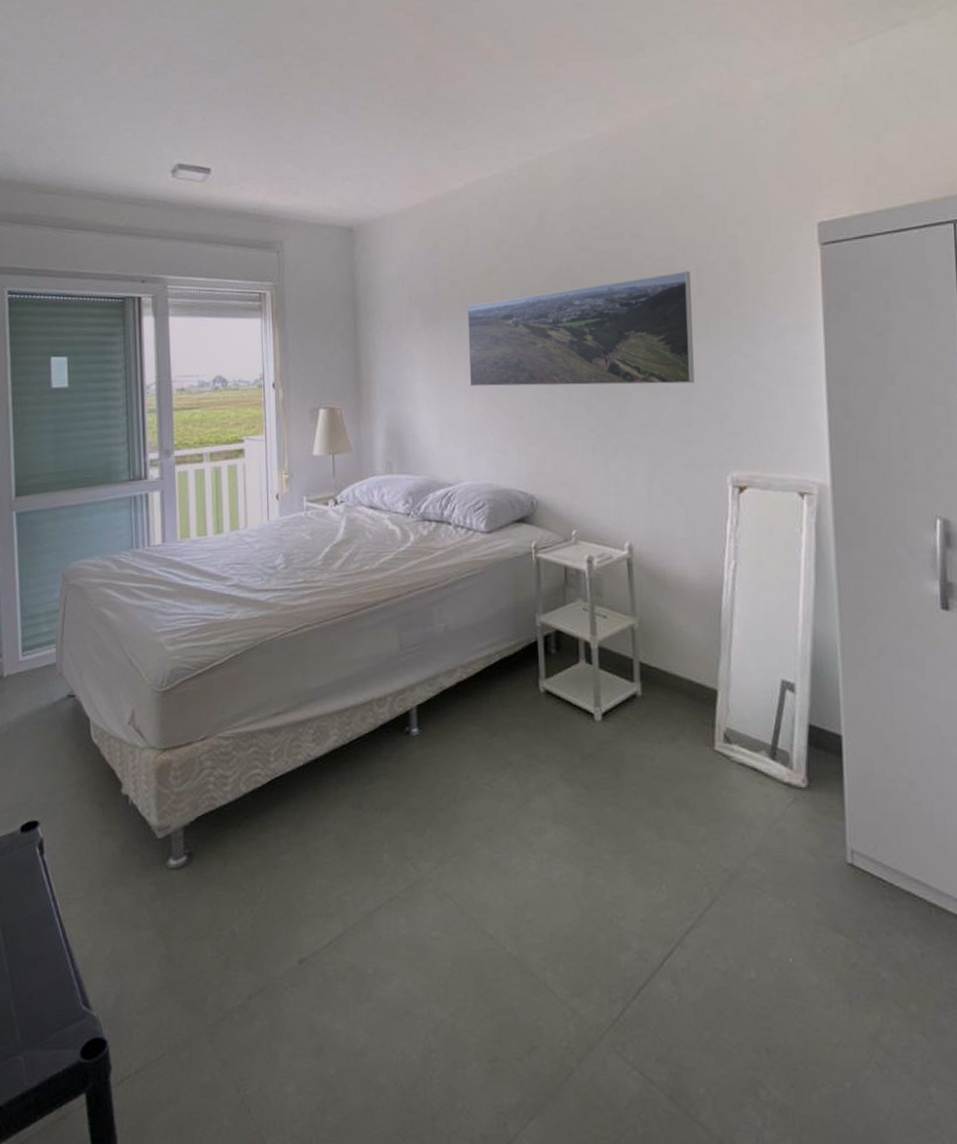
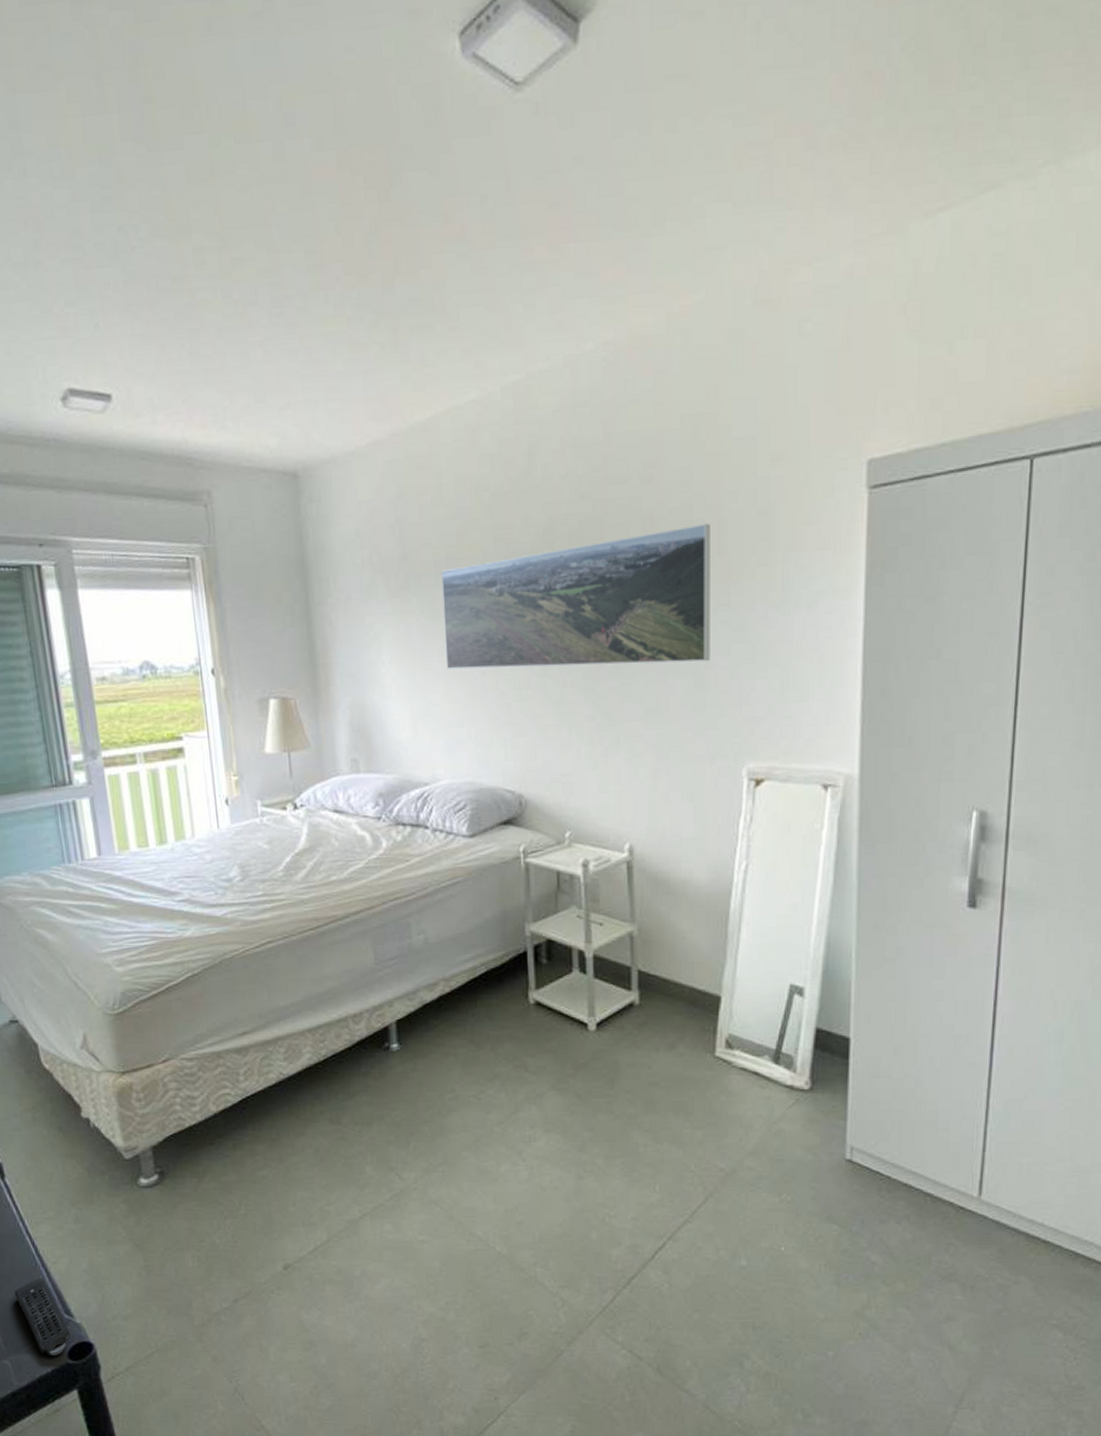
remote control: none [38,962,86,1053] -> present [14,1276,71,1355]

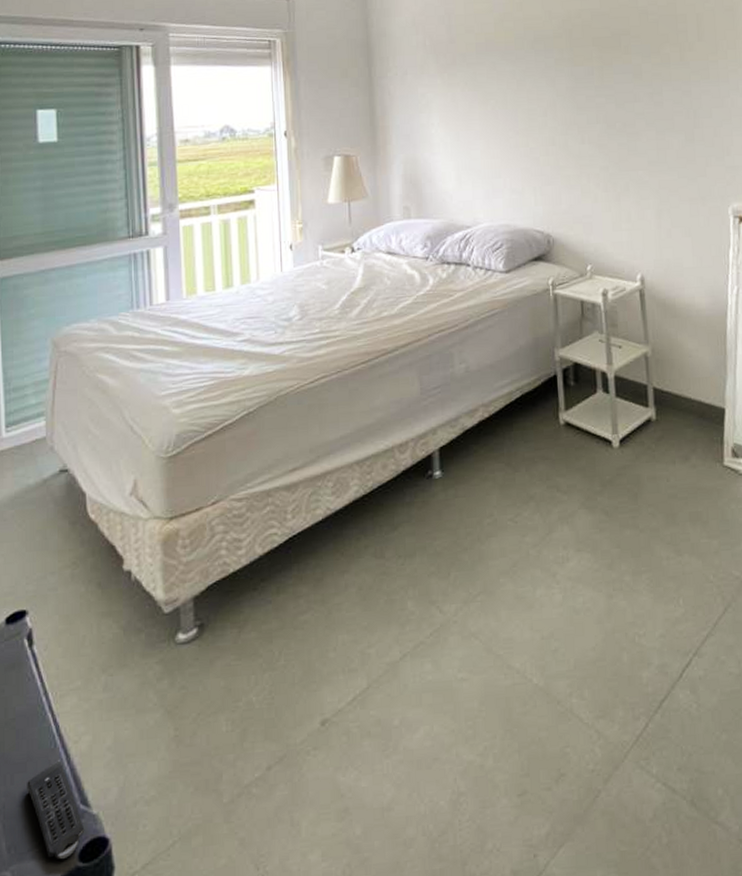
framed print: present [441,523,710,669] -> none [482,17,697,130]

